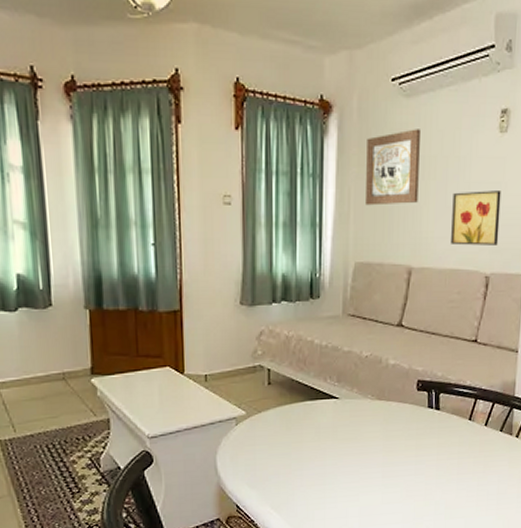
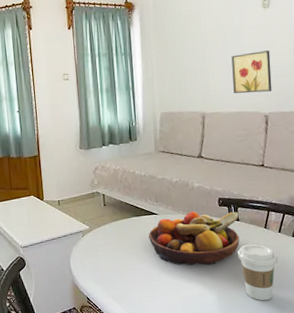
fruit bowl: none [323,396,441,465] -> present [148,211,240,266]
wall art: present [366,129,420,206] -> none [162,13,205,71]
coffee cup: none [433,439,480,509] -> present [237,244,278,301]

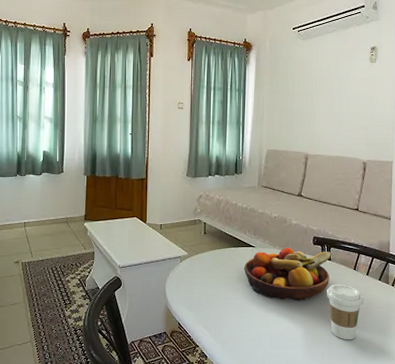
wall art: present [231,50,272,94] -> none [337,102,373,140]

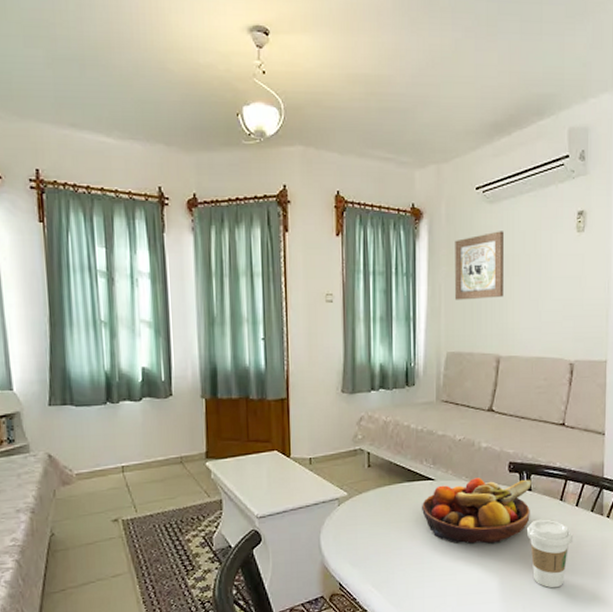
wall art: none [275,60,313,111] -> present [455,231,504,300]

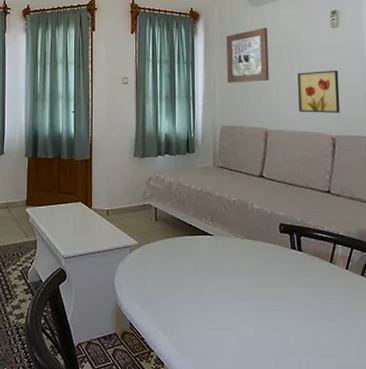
fruit bowl: present [421,478,533,545] -> none [201,236,303,300]
coffee cup: present [526,519,572,588] -> none [299,279,344,348]
wall art: none [536,284,581,335] -> present [297,70,341,113]

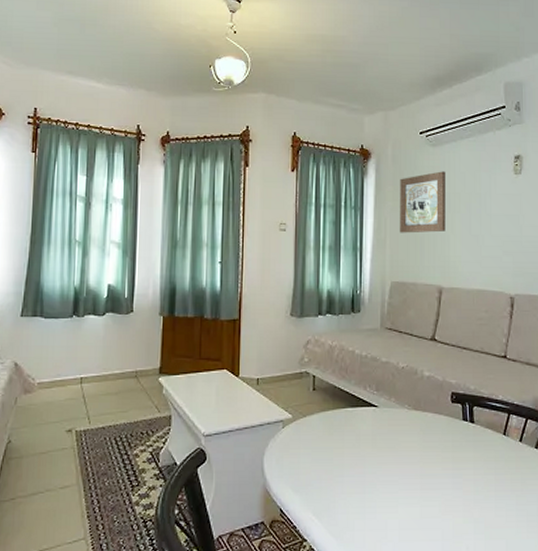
wall art: present [297,70,341,113] -> none [476,222,520,269]

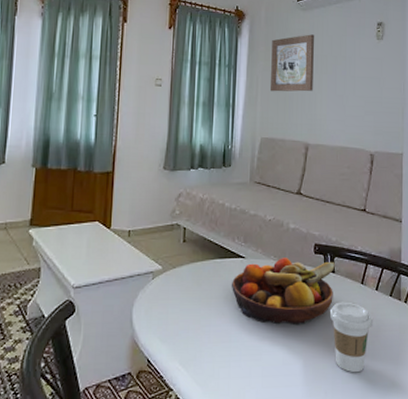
fruit bowl: none [363,407,475,478] -> present [231,258,336,326]
coffee cup: none [469,453,517,529] -> present [329,301,372,373]

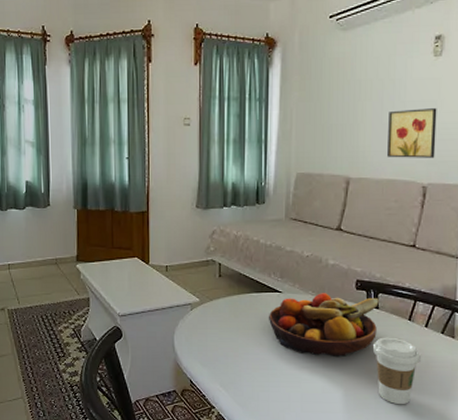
wall art: present [271,34,314,92] -> none [306,57,357,124]
wall art: none [341,84,380,128] -> present [387,108,437,158]

